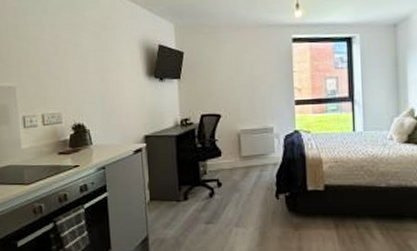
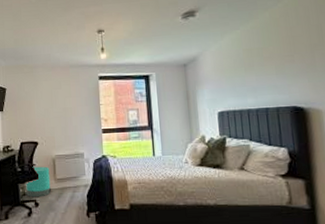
trash can: none [207,142,237,177] -> present [26,166,52,198]

